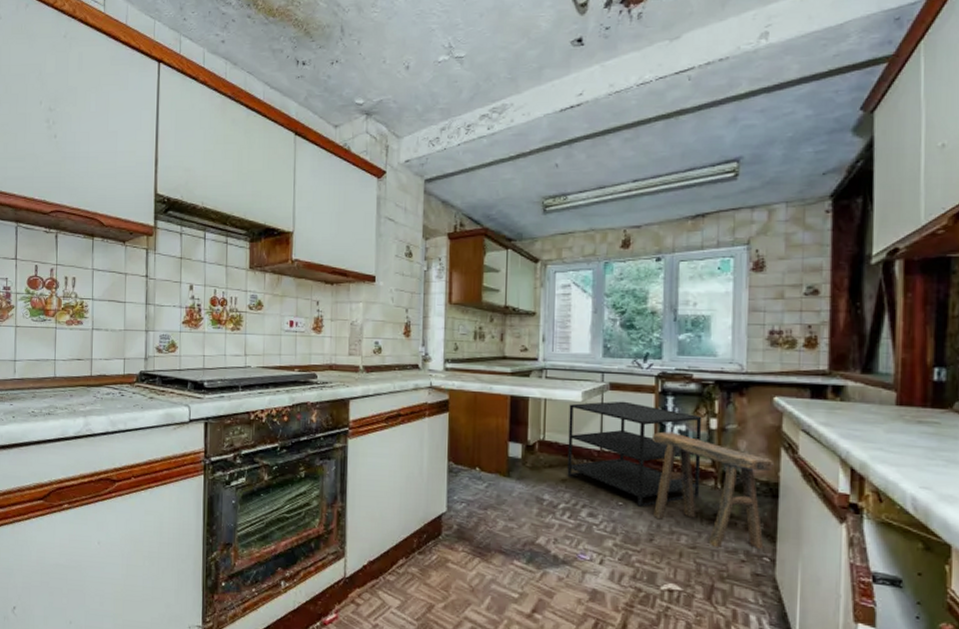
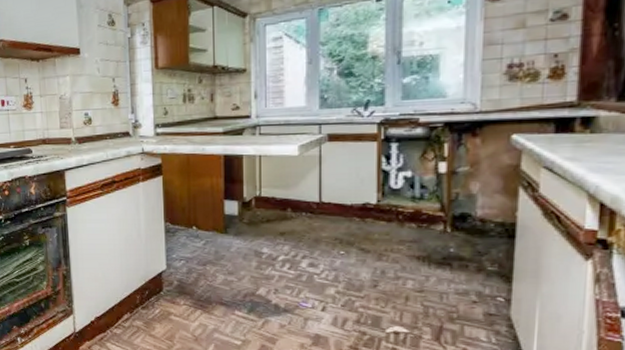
side table: present [567,401,702,507] -> none [285,151,430,255]
stool: present [653,431,773,549] -> none [376,179,510,290]

